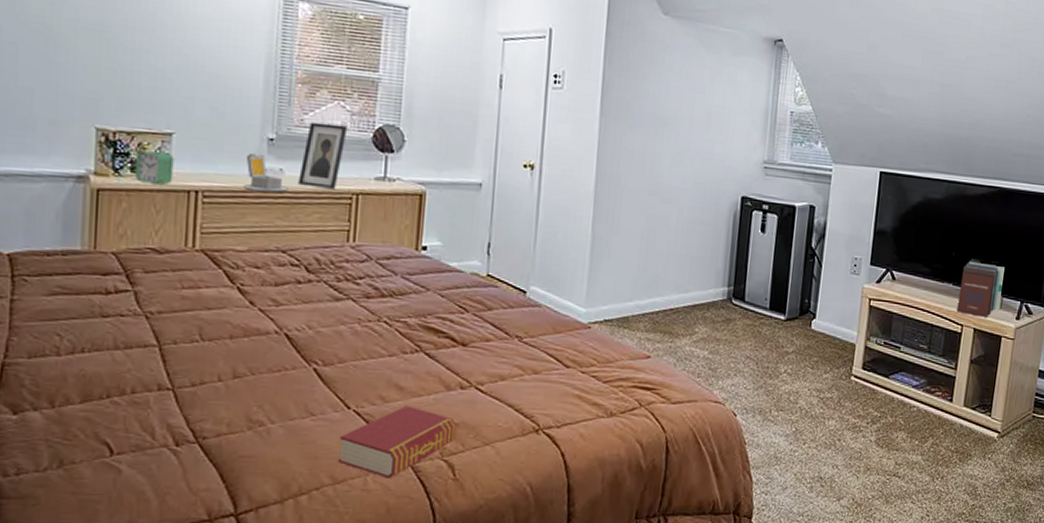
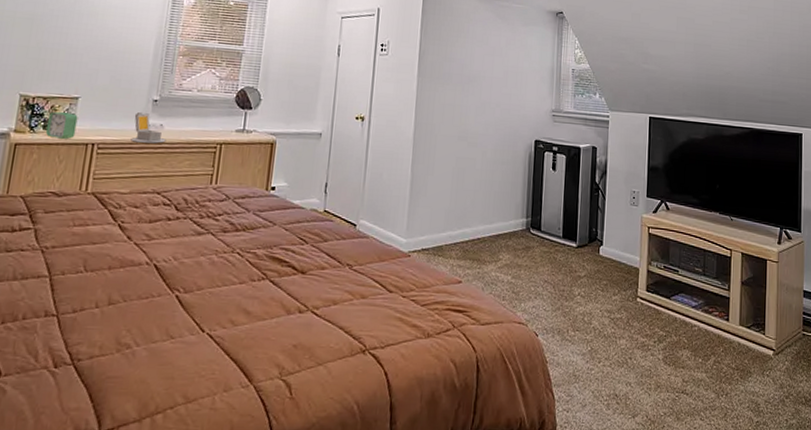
picture frame: present [298,122,348,190] -> none [174,86,217,141]
book: present [337,405,458,479] -> none [190,328,295,398]
books: present [956,258,1005,317] -> none [725,190,764,242]

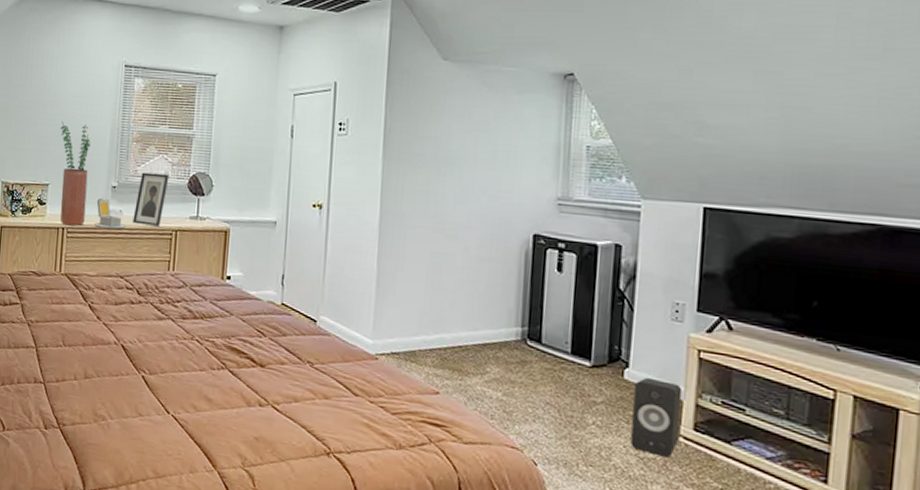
alarm clock: present [45,112,78,140] -> none [24,197,49,224]
vase: none [90,32,132,142] -> present [60,121,91,226]
picture frame: none [174,86,217,141] -> present [133,172,170,228]
speaker: none [605,252,639,316] -> present [630,377,683,458]

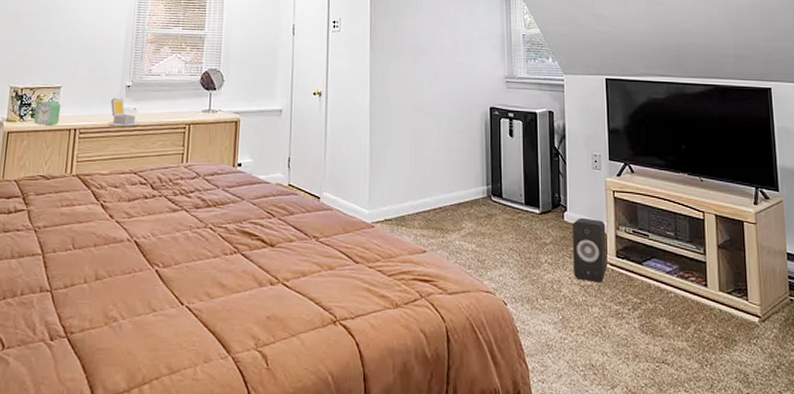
alarm clock: none [24,197,49,224] -> present [33,101,61,127]
vase: present [60,121,91,226] -> none [72,26,105,127]
picture frame: present [133,172,170,228] -> none [147,71,183,122]

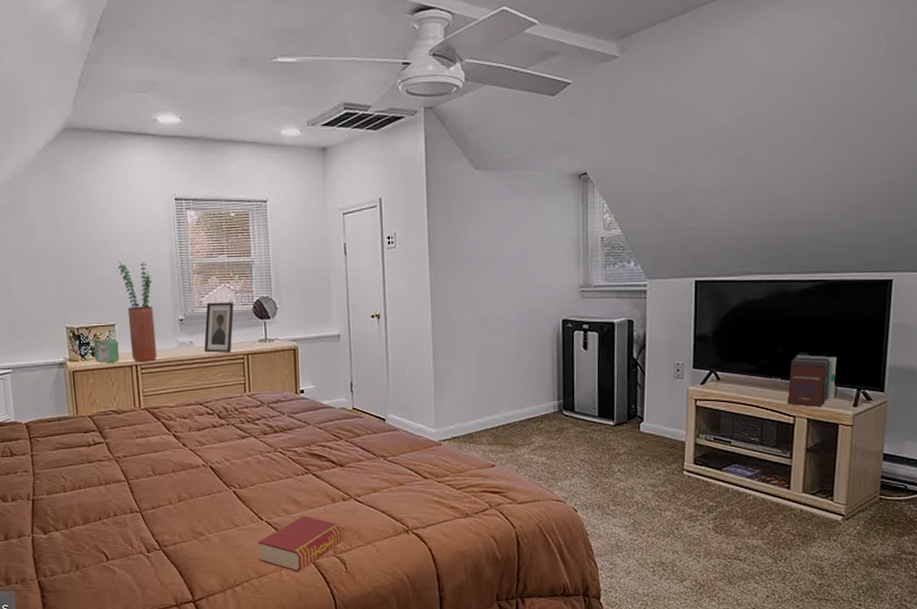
vase: none [72,26,105,127] -> present [118,261,157,362]
jewelry box: present [108,97,140,126] -> none [166,331,198,360]
picture frame: none [147,71,183,122] -> present [204,302,234,354]
book: none [173,301,269,369] -> present [258,515,344,572]
speaker: present [572,217,607,283] -> none [647,427,685,489]
books: none [694,150,738,204] -> present [787,352,837,407]

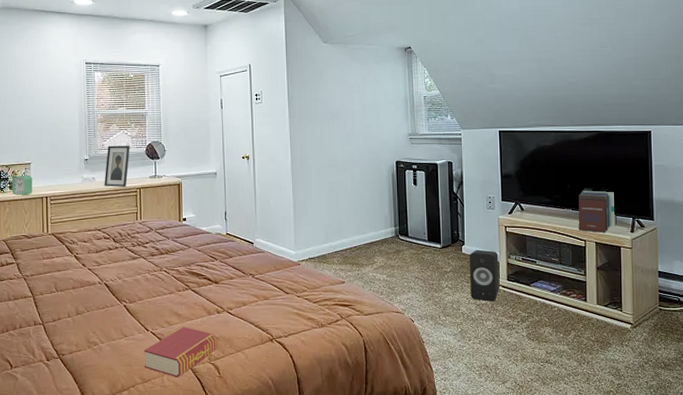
vase: present [118,261,157,362] -> none [36,111,64,195]
speaker: none [647,427,685,489] -> present [469,249,499,302]

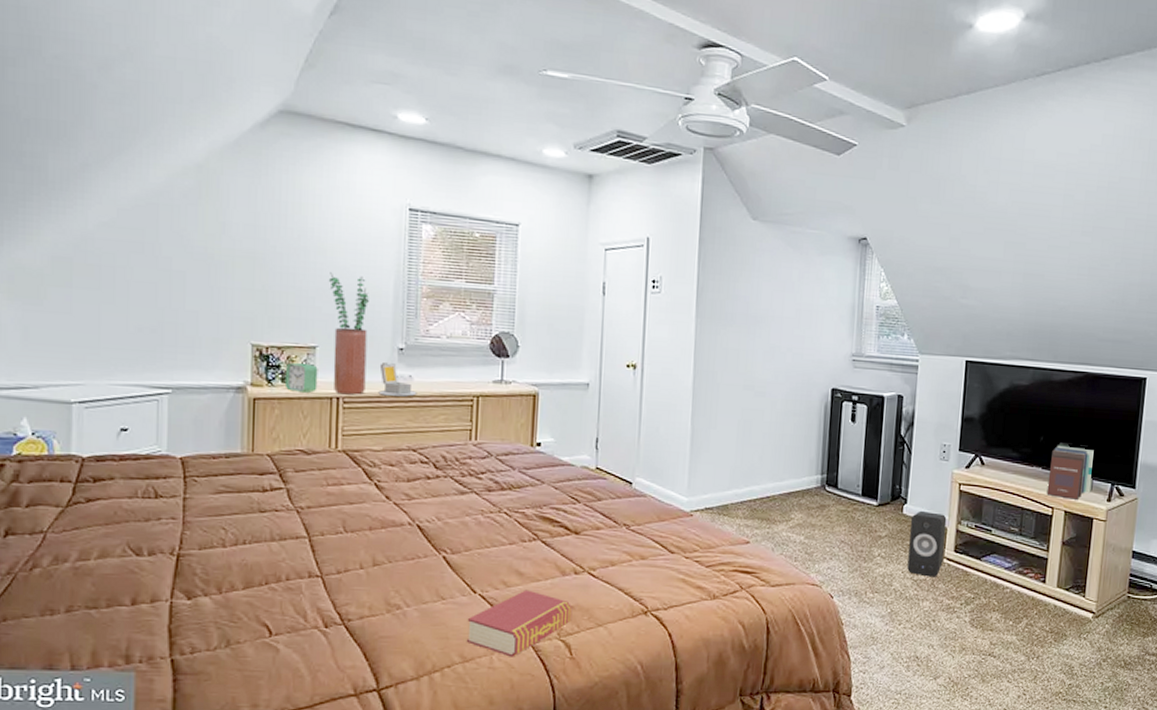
vase: none [36,111,64,195] -> present [328,272,369,395]
jewelry box: none [72,169,99,193] -> present [378,361,417,397]
picture frame: present [104,145,130,188] -> none [425,332,468,394]

